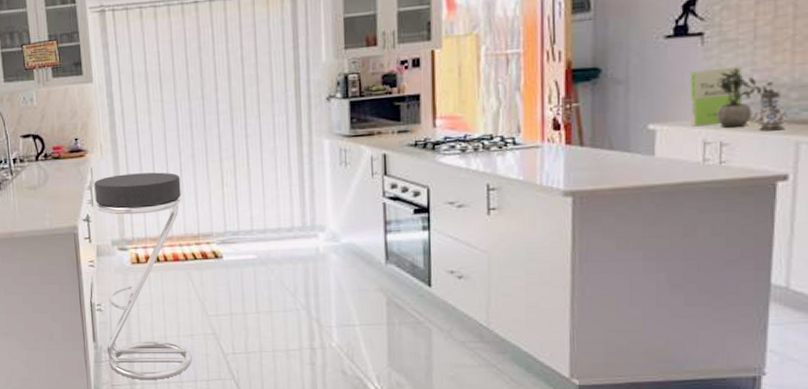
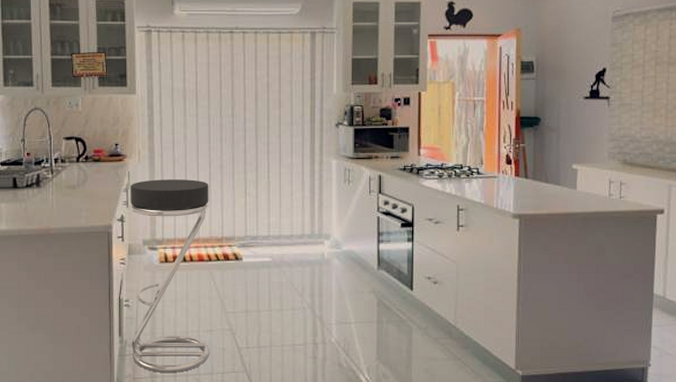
book: present [691,66,743,127] -> none [601,125,635,168]
potted plant: present [716,68,774,128] -> none [617,126,655,171]
lidded jug: present [754,87,789,131] -> none [642,142,664,175]

